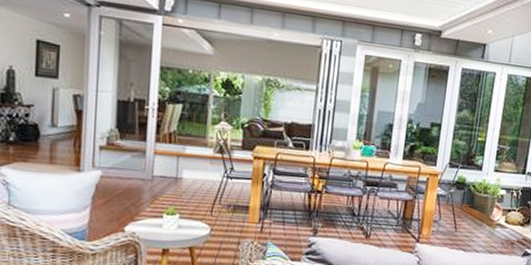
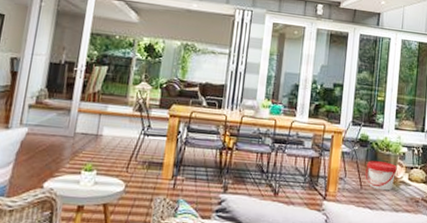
bucket: none [460,203,494,233] -> present [365,161,397,191]

